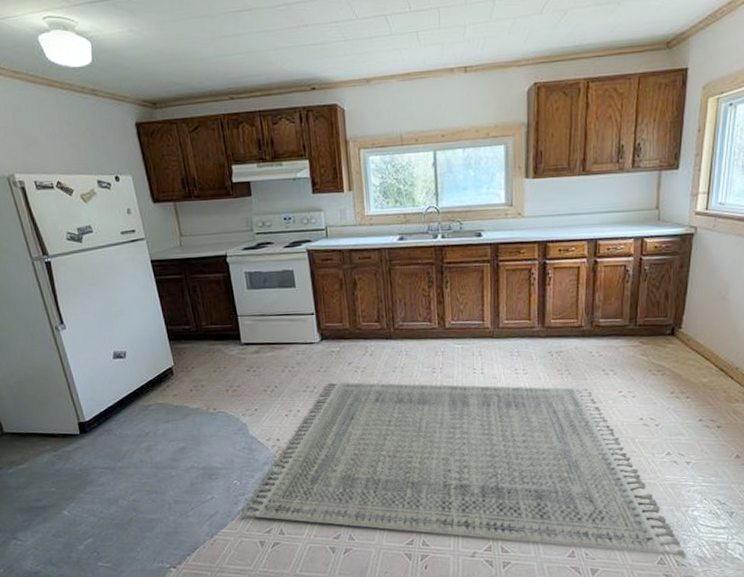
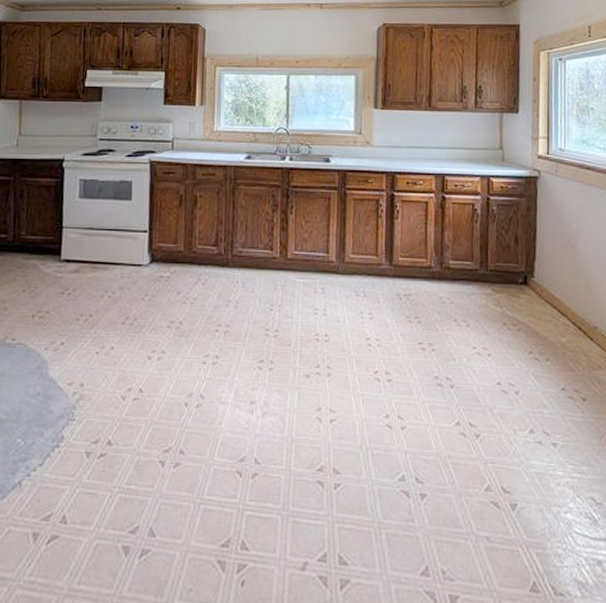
rug: present [240,382,687,559] -> none [14,314,564,585]

